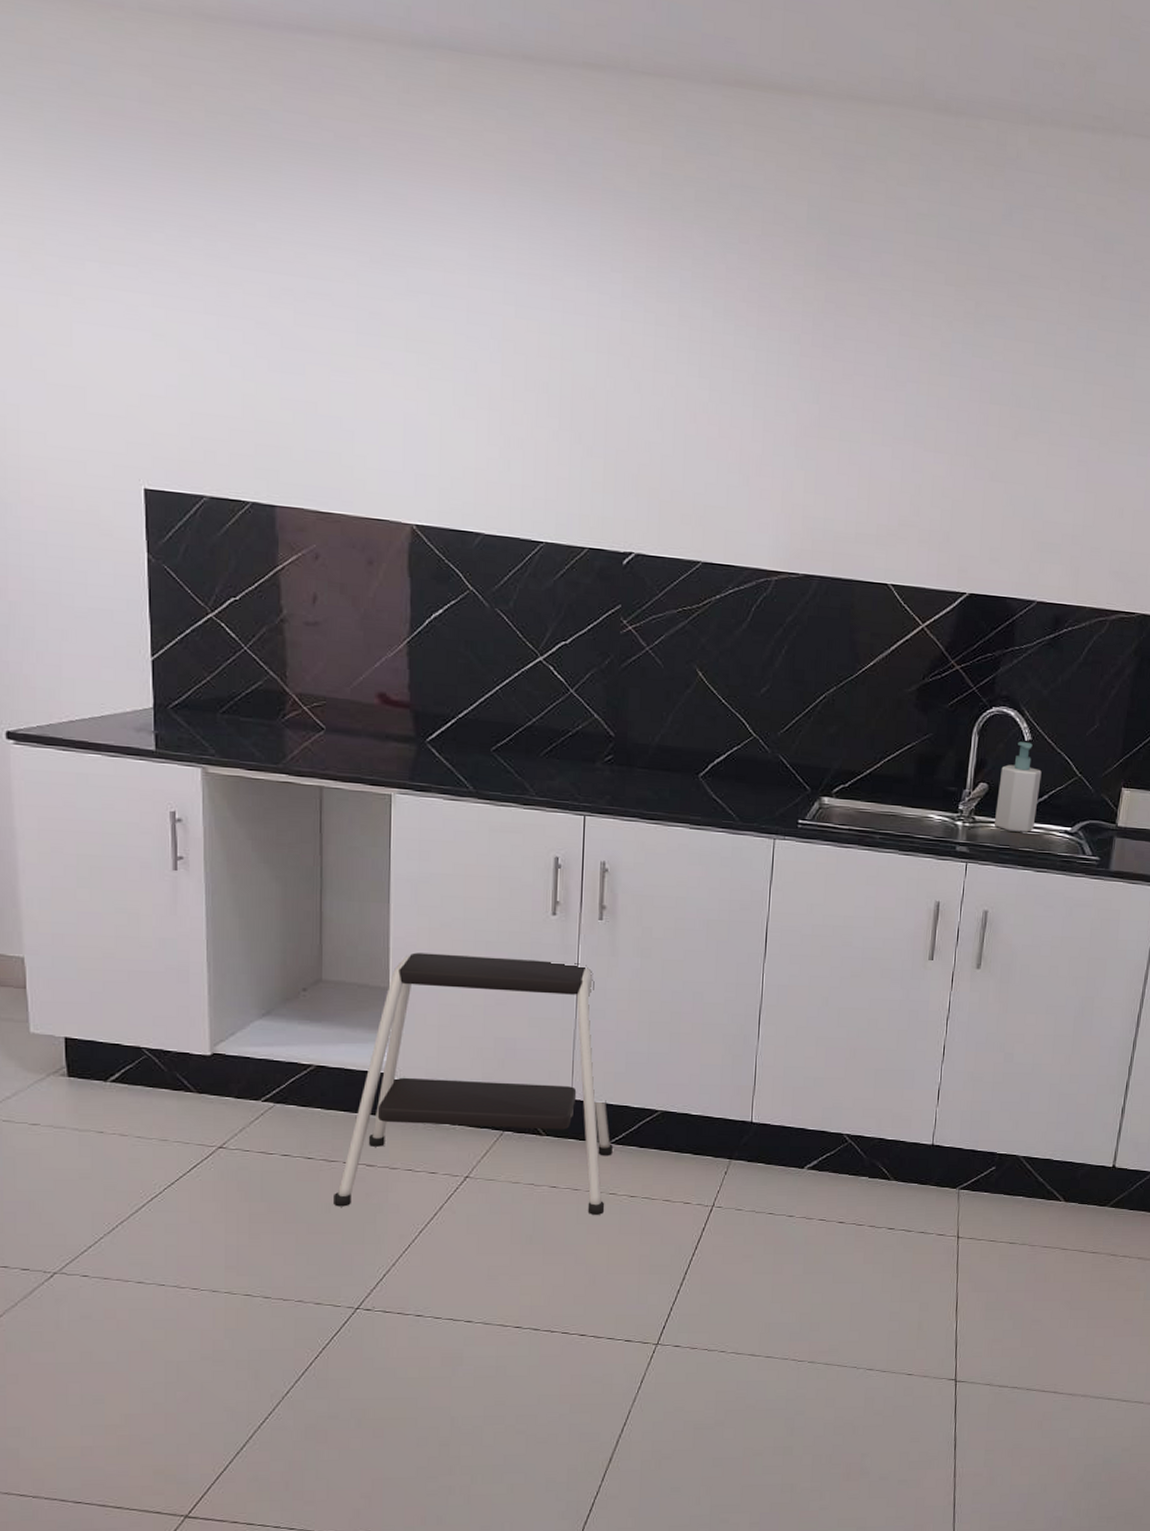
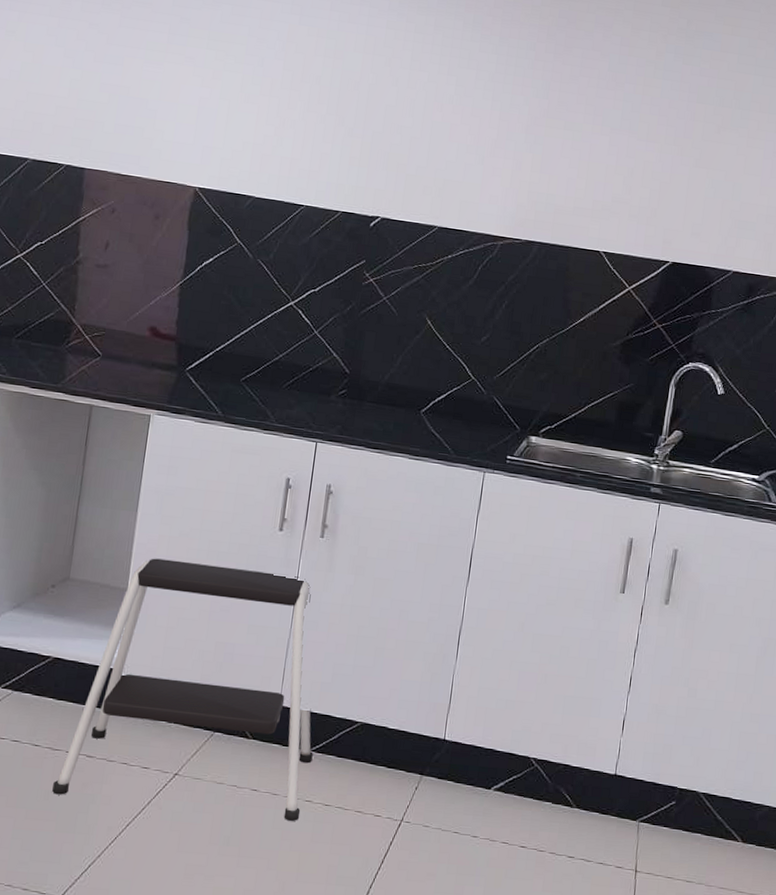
soap bottle: present [993,742,1042,832] -> none [686,395,733,478]

